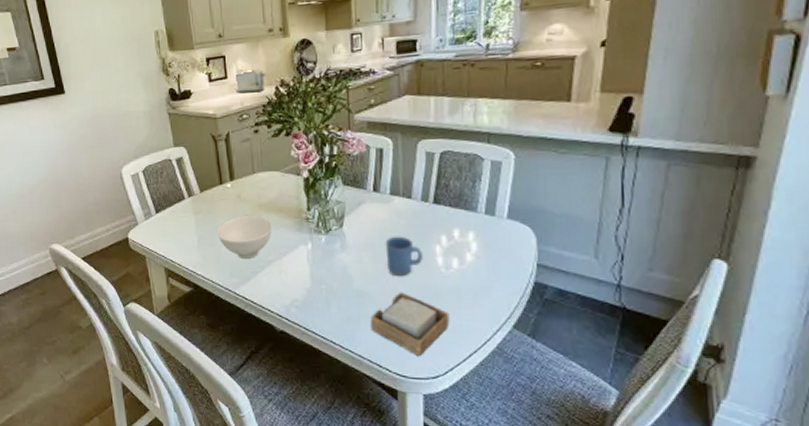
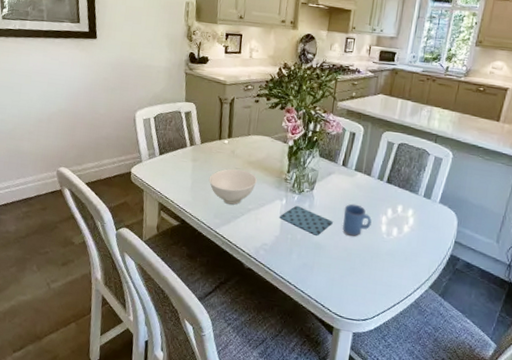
toaster: present [233,69,266,94] -> none [245,49,273,70]
placemat: none [307,248,374,281] -> present [279,205,333,236]
napkin holder: present [371,292,450,356] -> none [321,249,384,302]

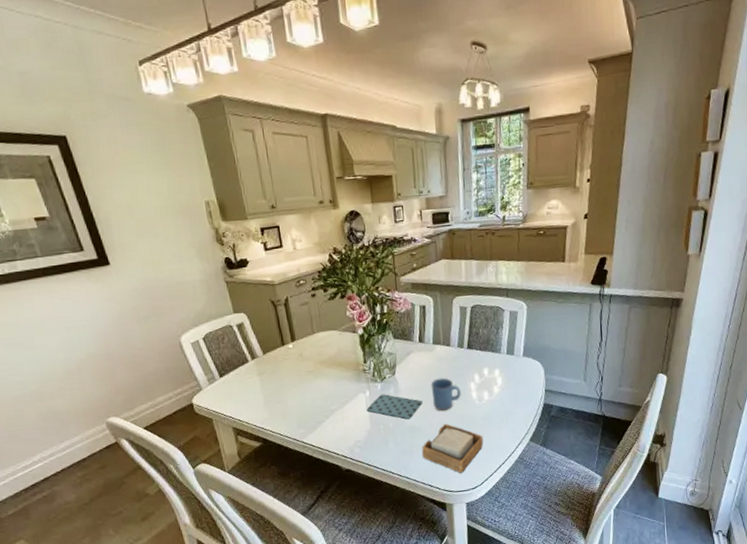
bowl: present [208,168,257,205] -> none [281,371,334,411]
napkin holder: none [321,249,384,302] -> present [422,423,484,473]

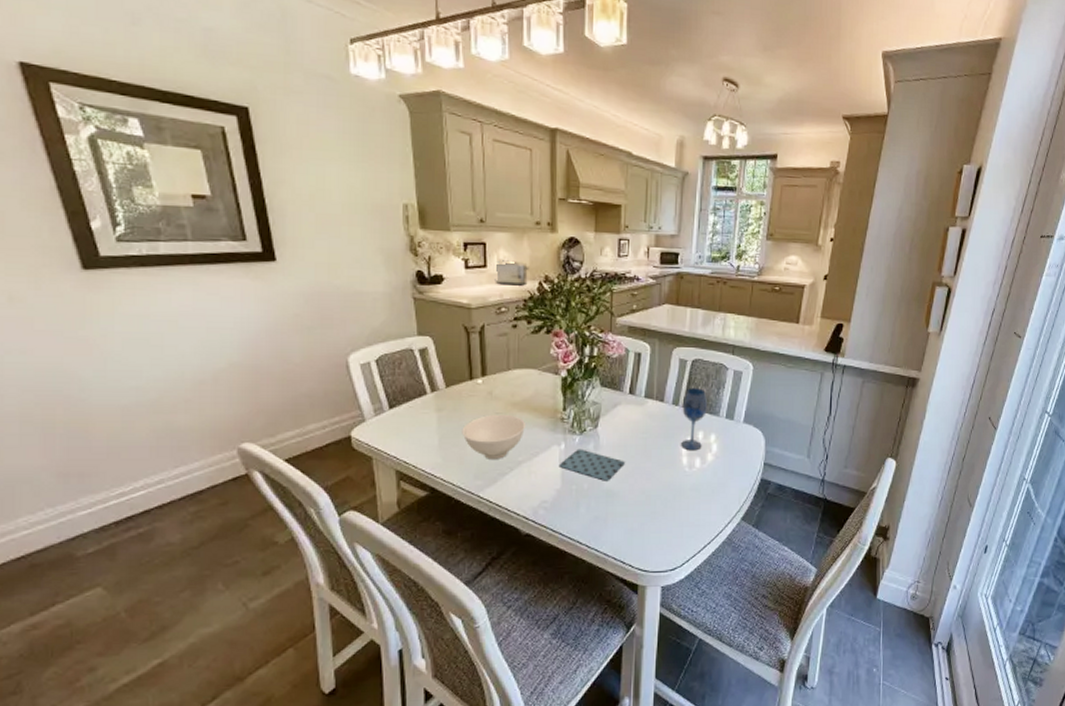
bowl: none [281,371,334,411] -> present [462,414,525,459]
toaster: none [288,238,319,261] -> present [493,261,529,286]
napkin holder: present [422,423,484,473] -> none [618,490,689,550]
mug: present [430,378,461,411] -> none [636,437,670,475]
wineglass: none [466,330,489,386] -> present [681,388,707,451]

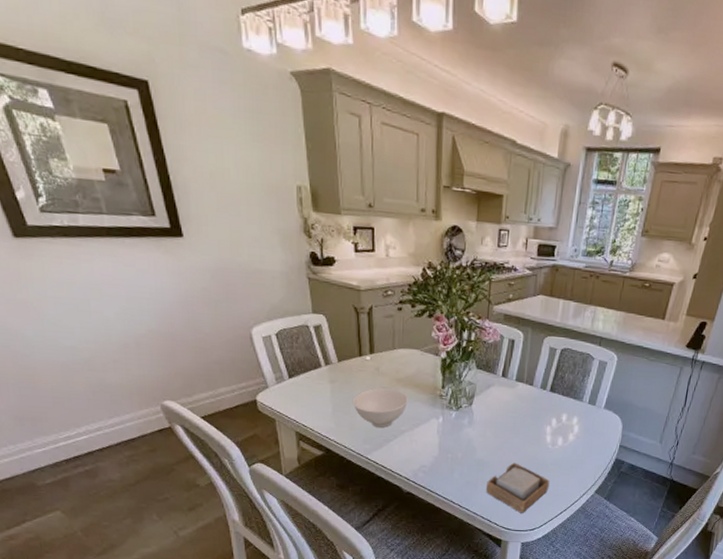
toaster: present [493,261,529,286] -> none [381,246,414,271]
placemat: present [558,449,625,481] -> none [436,423,495,452]
napkin holder: none [618,490,689,550] -> present [486,462,550,513]
wineglass: present [681,388,707,451] -> none [546,374,573,431]

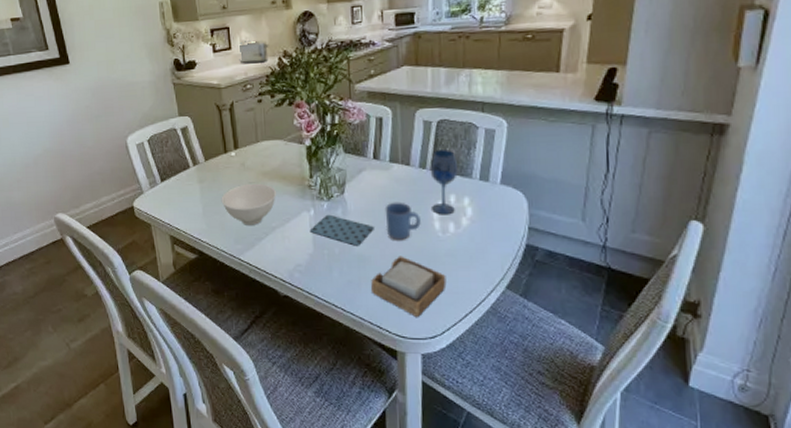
toaster: none [381,246,414,271] -> present [237,41,269,64]
placemat: none [436,423,495,452] -> present [309,214,374,246]
mug: none [505,416,536,449] -> present [385,202,421,240]
wineglass: none [546,374,573,431] -> present [430,150,458,215]

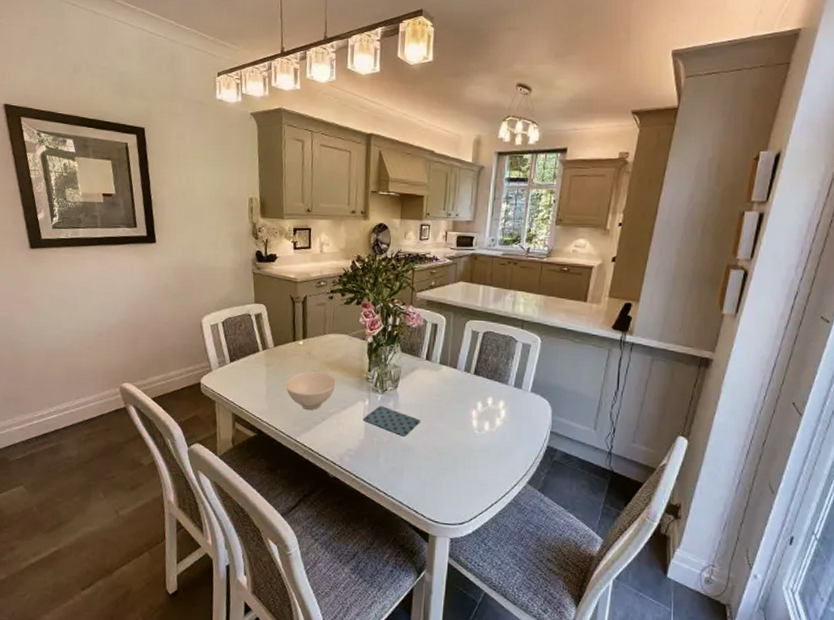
toaster: present [237,41,269,64] -> none [316,244,345,264]
napkin holder: present [371,256,447,317] -> none [412,448,478,504]
mug: present [385,202,421,240] -> none [430,399,461,434]
wineglass: present [430,150,458,215] -> none [472,357,497,415]

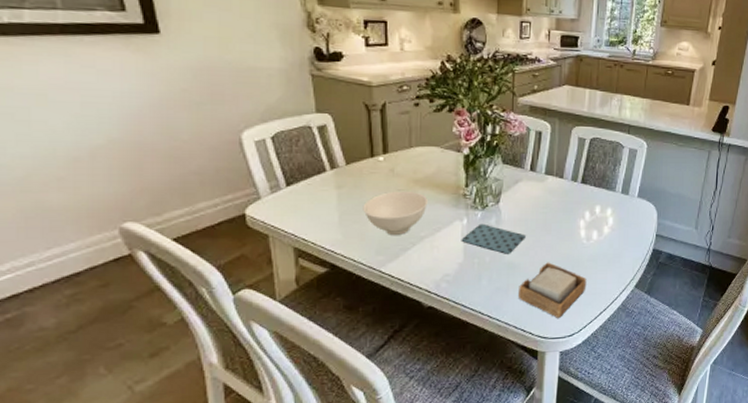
napkin holder: none [412,448,478,504] -> present [519,262,587,318]

